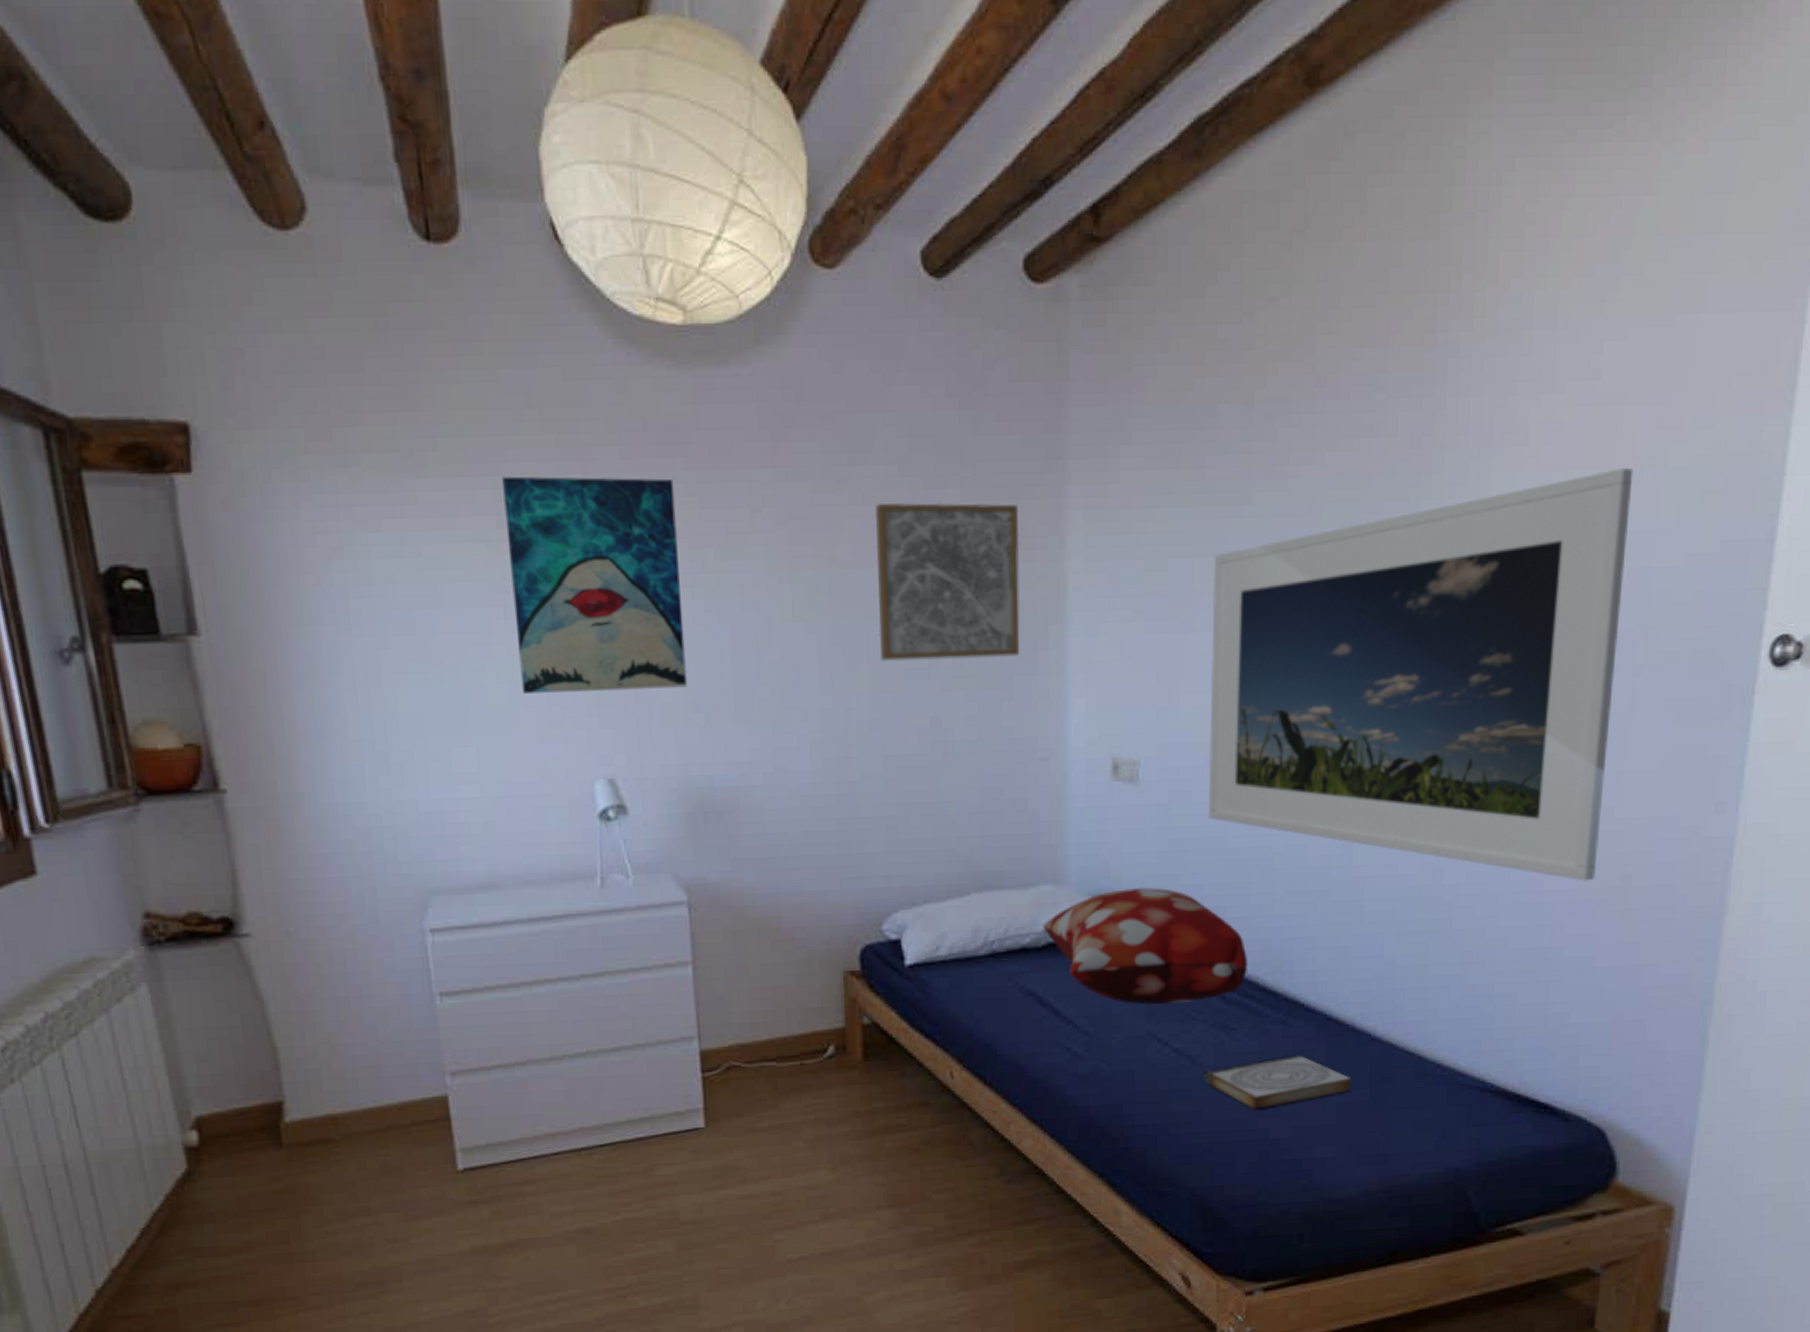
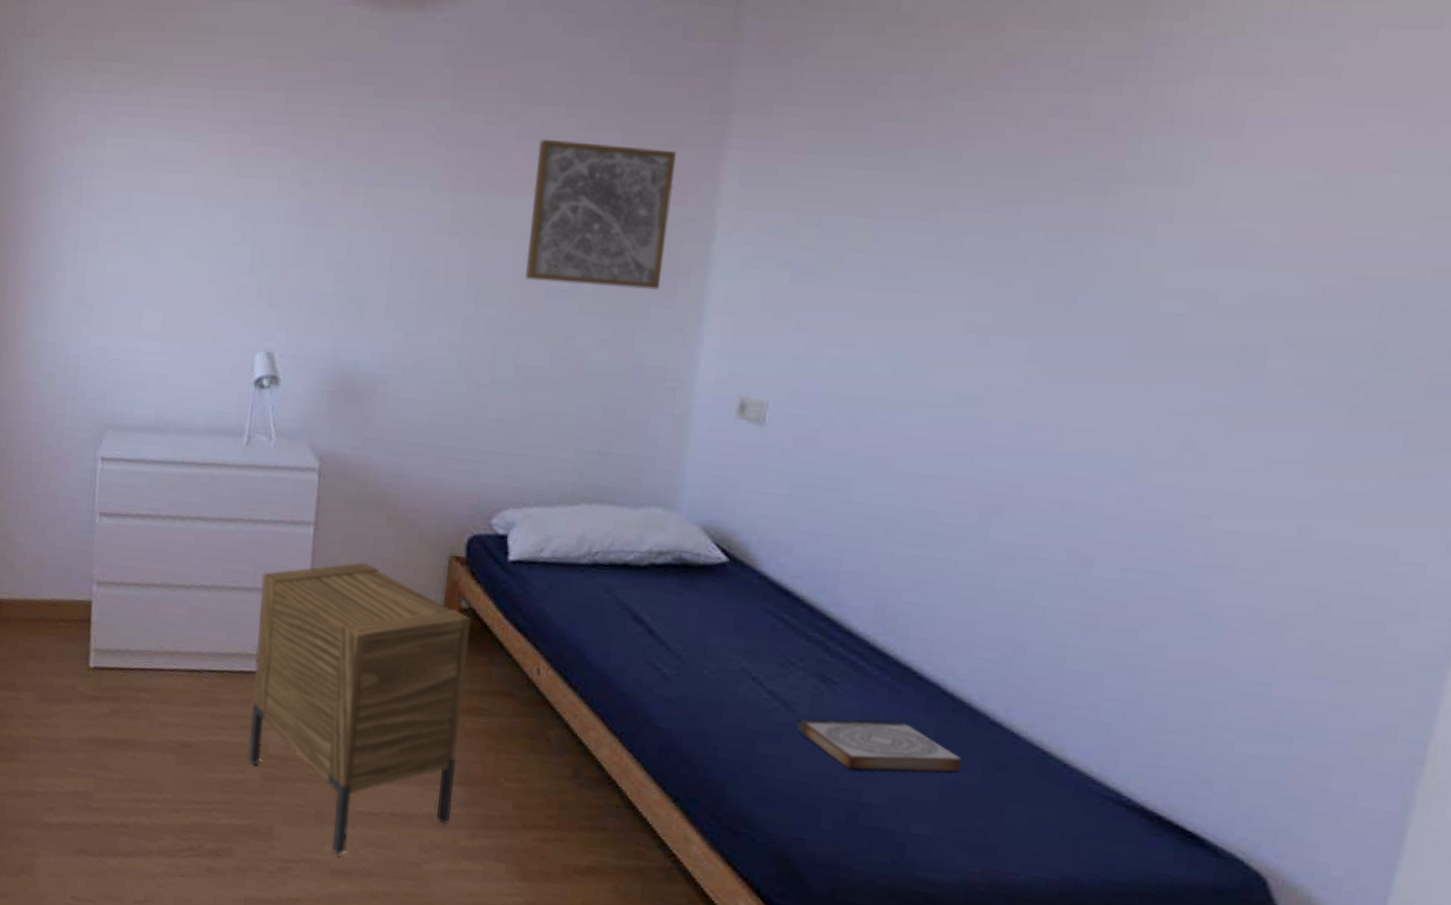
wall art: present [502,476,687,694] -> none [208,89,363,282]
nightstand: none [643,994,883,1310] -> present [248,561,472,856]
decorative pillow: present [1043,887,1249,1005] -> none [648,524,860,647]
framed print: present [1208,468,1634,881] -> none [833,171,1373,602]

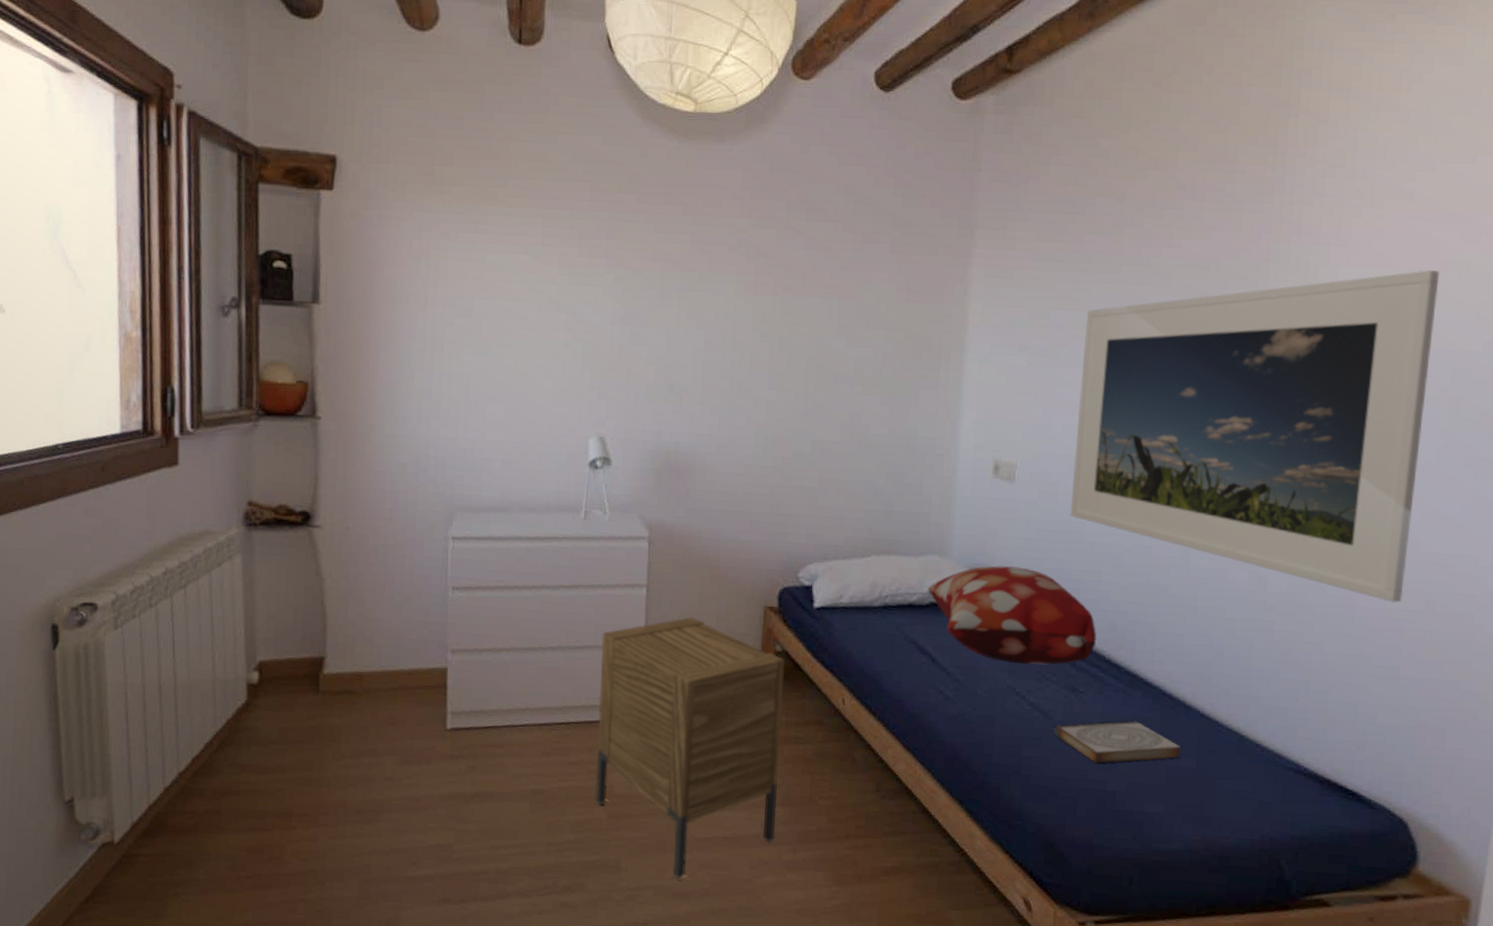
wall art: present [525,140,676,290] -> none [817,251,934,374]
decorative pillow: none [648,524,860,647] -> present [928,565,1097,666]
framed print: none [833,171,1373,602] -> present [1070,270,1440,603]

